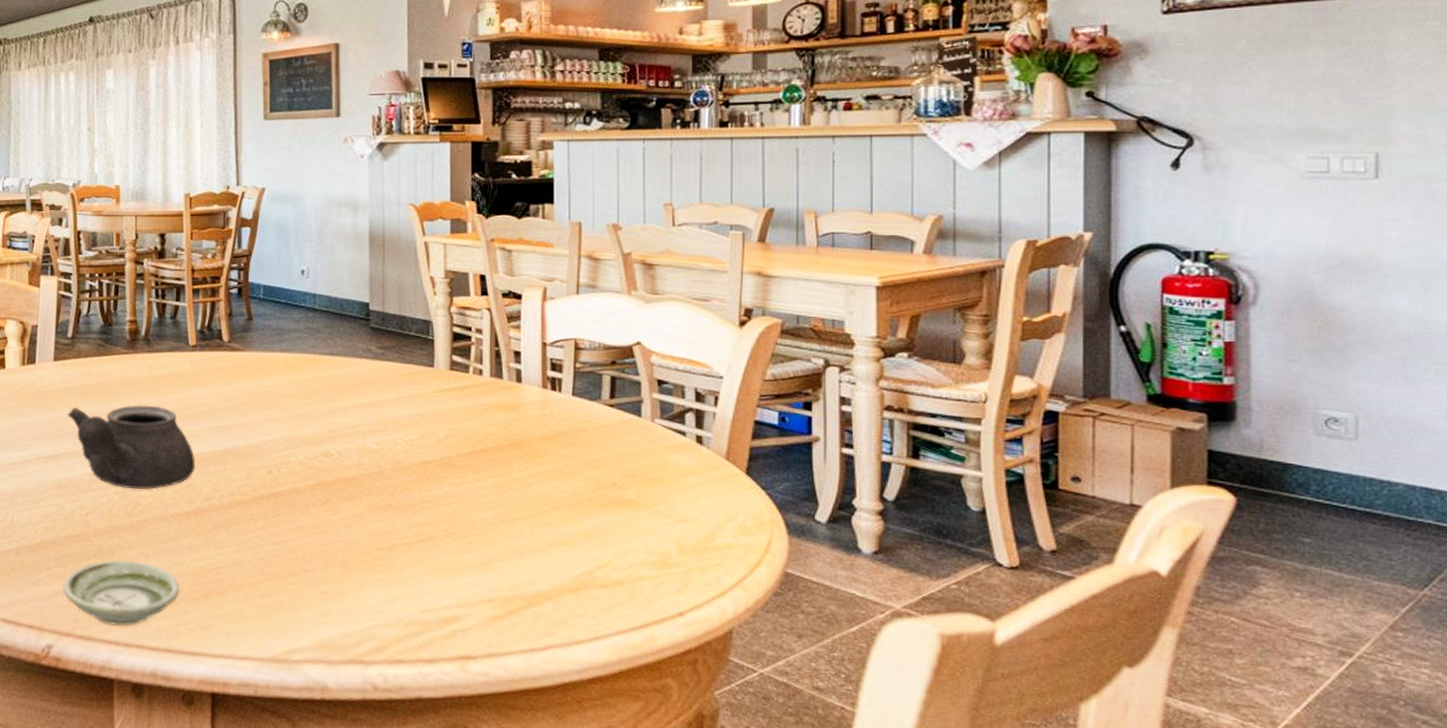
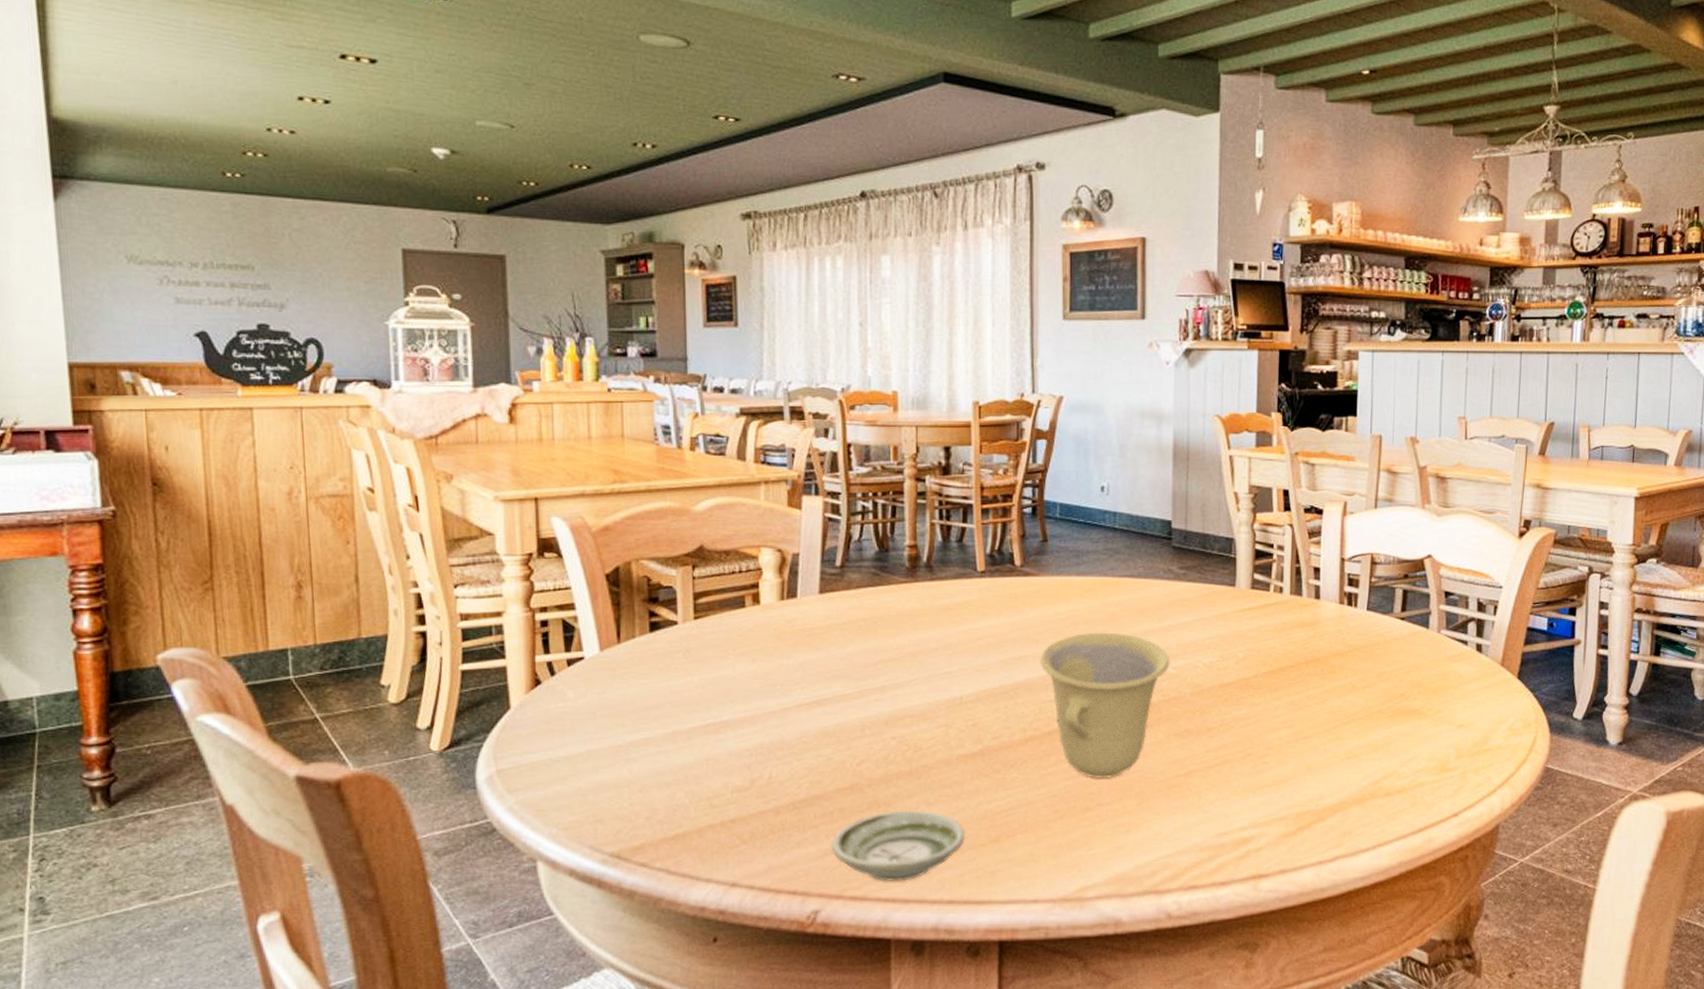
teapot: present [68,405,196,490] -> none [836,639,984,733]
cup: none [247,405,371,547] -> present [1040,632,1170,779]

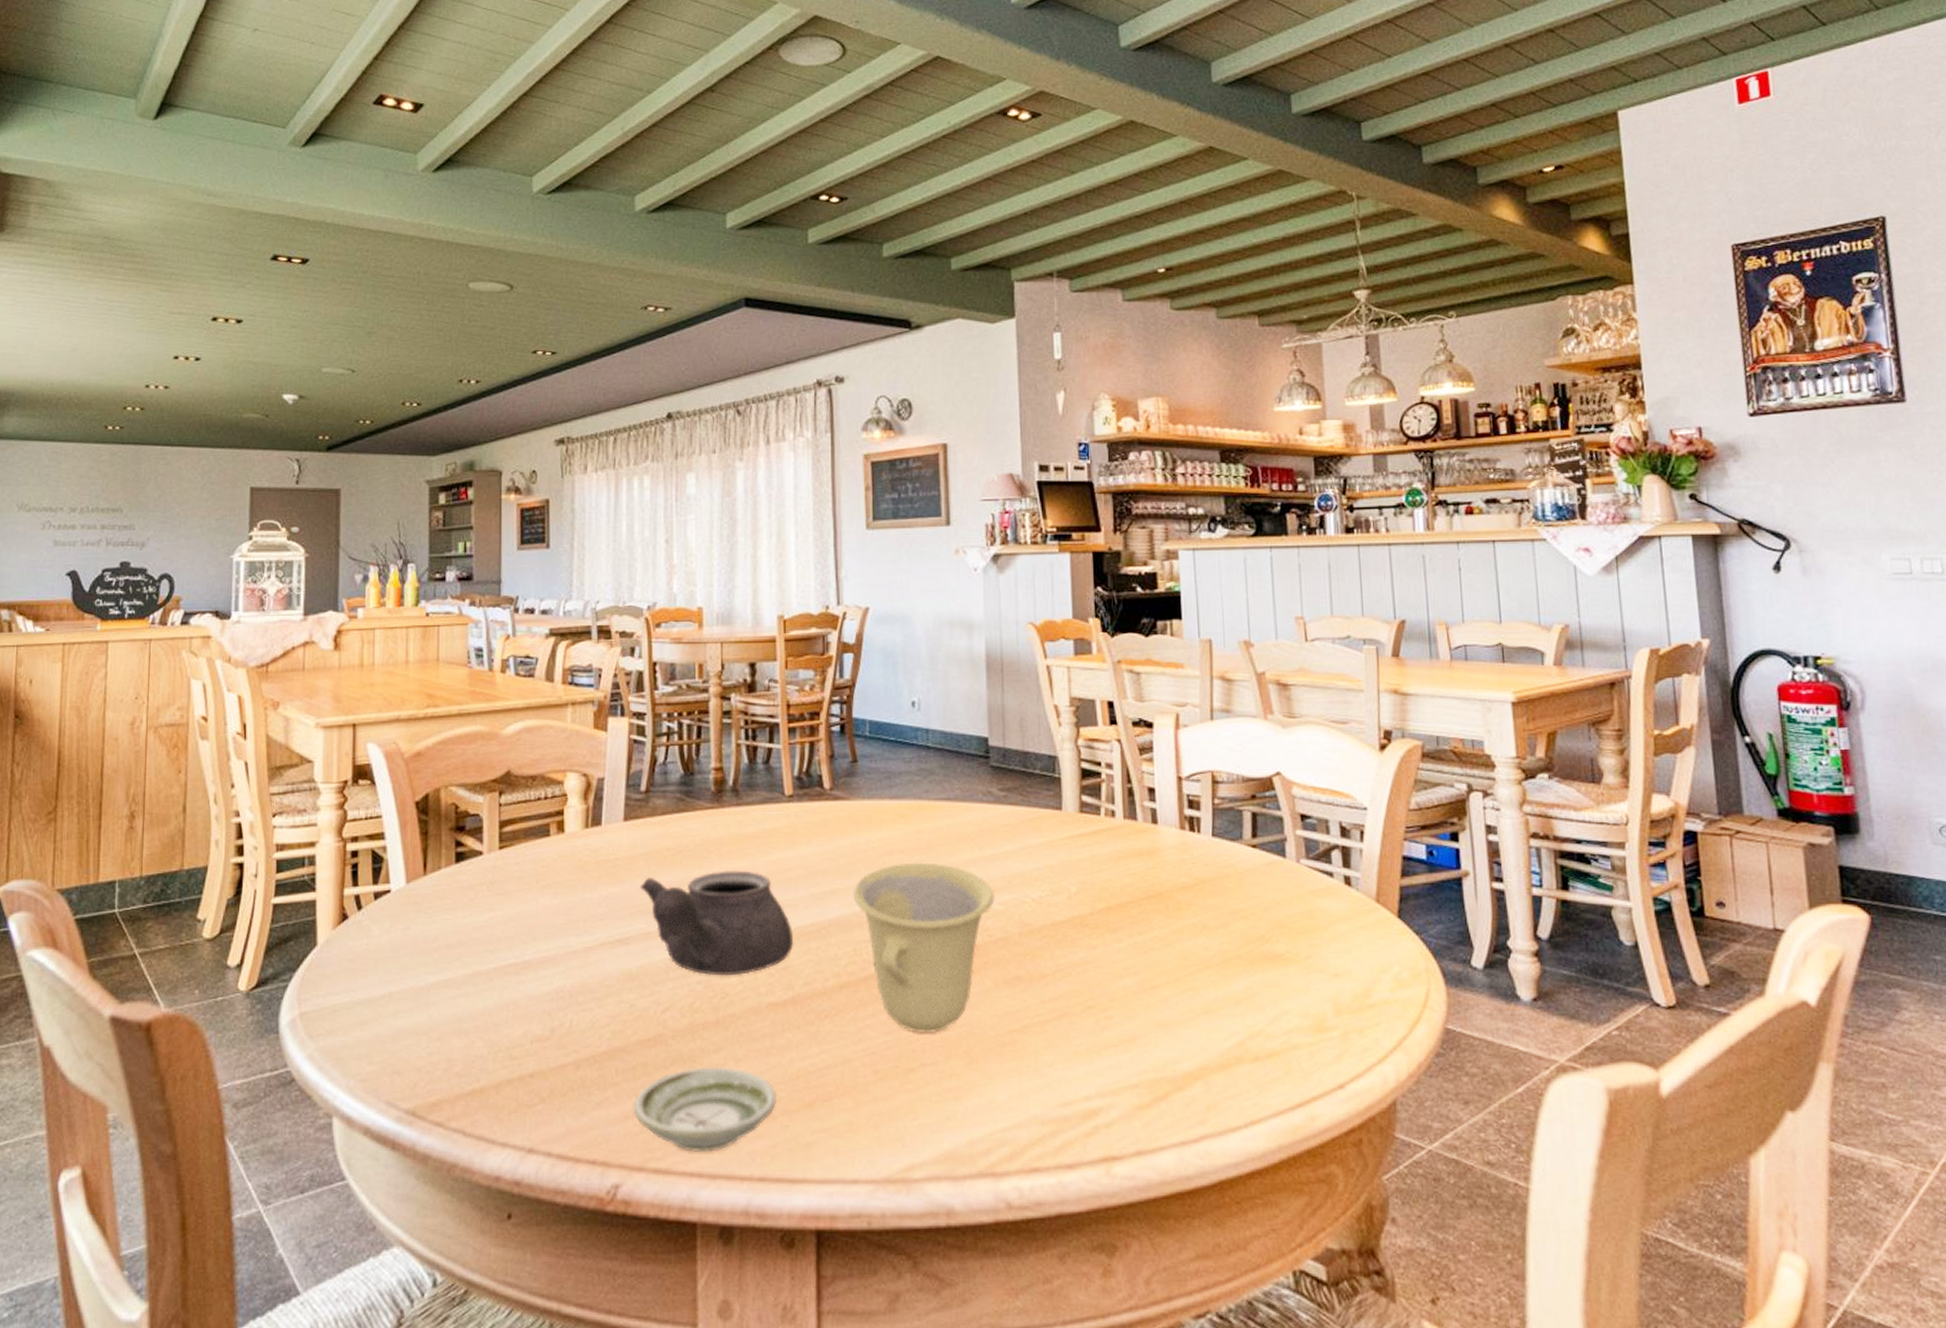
teapot: none [836,639,984,733] -> present [640,870,794,976]

